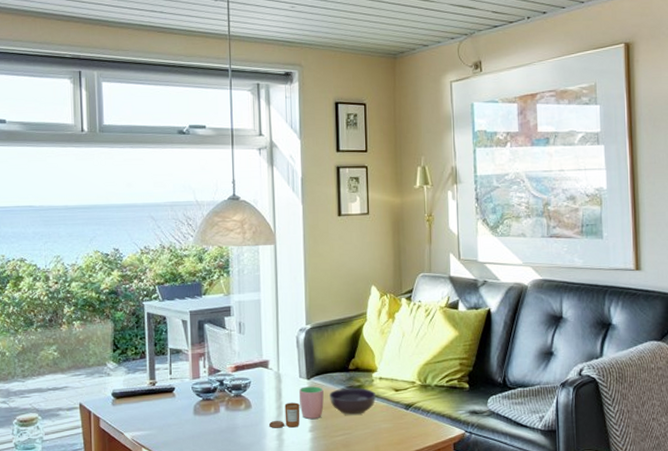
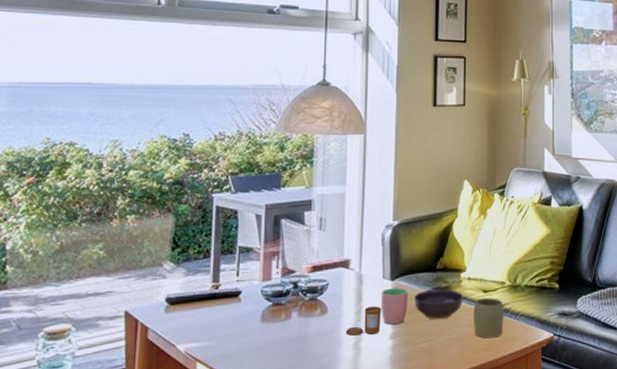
mug: none [386,396,416,433] -> present [474,298,504,338]

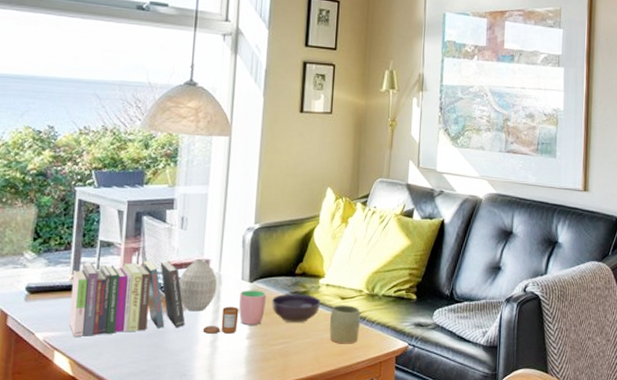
books: none [210,263,328,346] -> present [68,260,185,336]
vase: none [320,259,359,314] -> present [179,258,218,312]

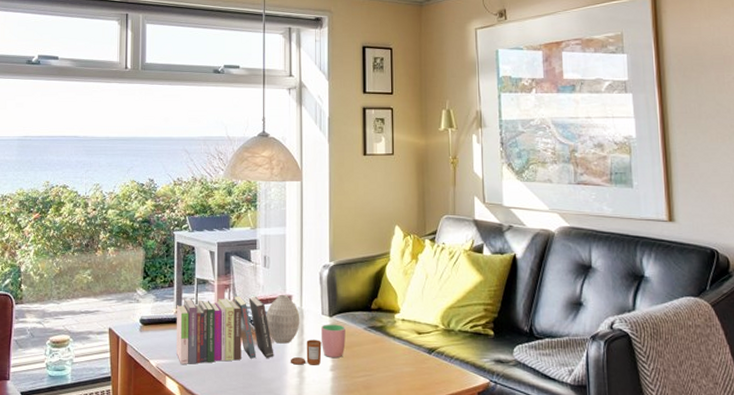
bowl: present [272,293,322,324] -> none [351,327,399,357]
mug: present [329,305,361,344] -> none [409,340,439,379]

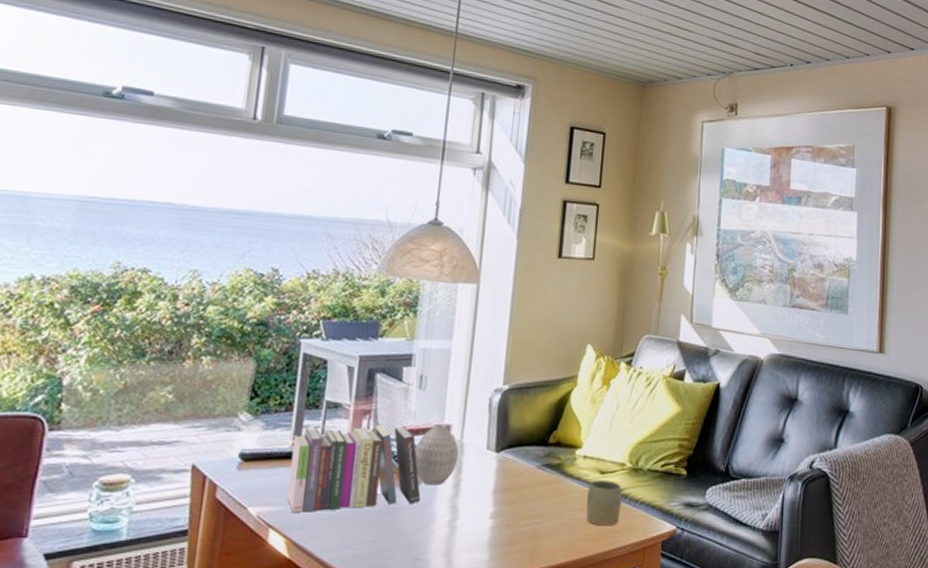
candle: present [291,339,322,365] -> none [441,480,483,512]
cup: present [320,324,346,357] -> none [482,461,515,502]
mug: none [409,340,439,379] -> present [586,480,622,526]

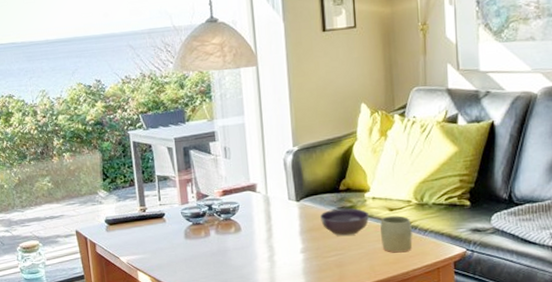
books: present [286,424,421,512] -> none [140,187,243,258]
vase: present [414,423,459,485] -> none [231,183,267,232]
bowl: none [520,465,578,501] -> present [320,208,370,237]

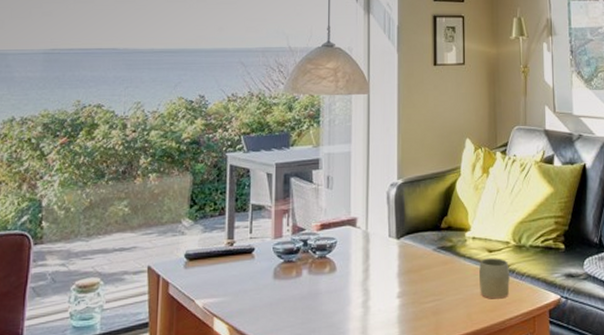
bowl: present [320,208,370,237] -> none [420,248,469,280]

